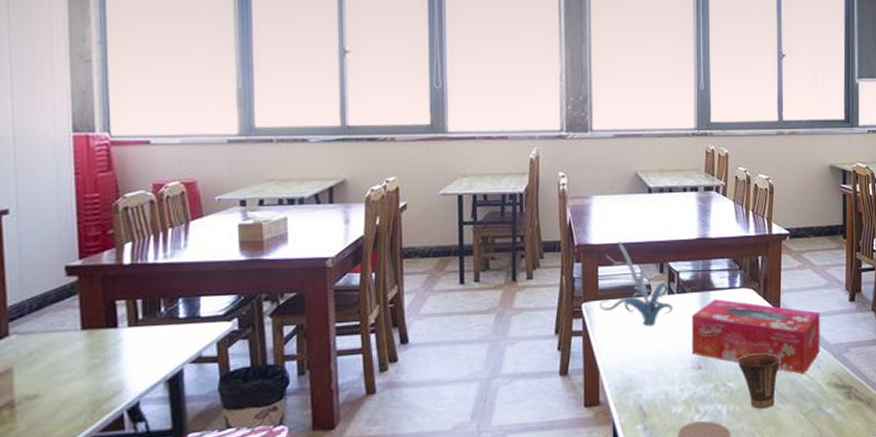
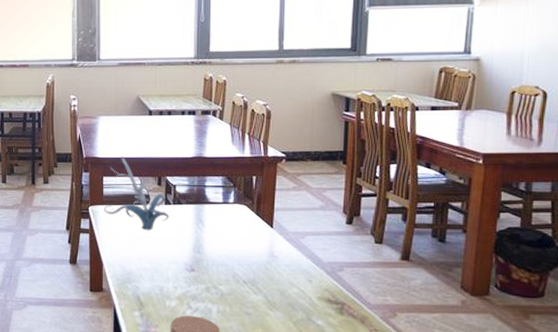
tissue box: present [692,299,820,375] -> none [186,212,314,287]
cup: present [737,353,780,409] -> none [228,263,271,313]

